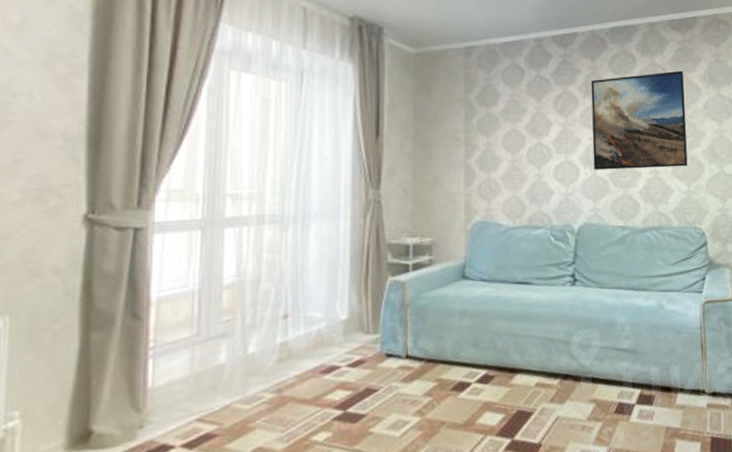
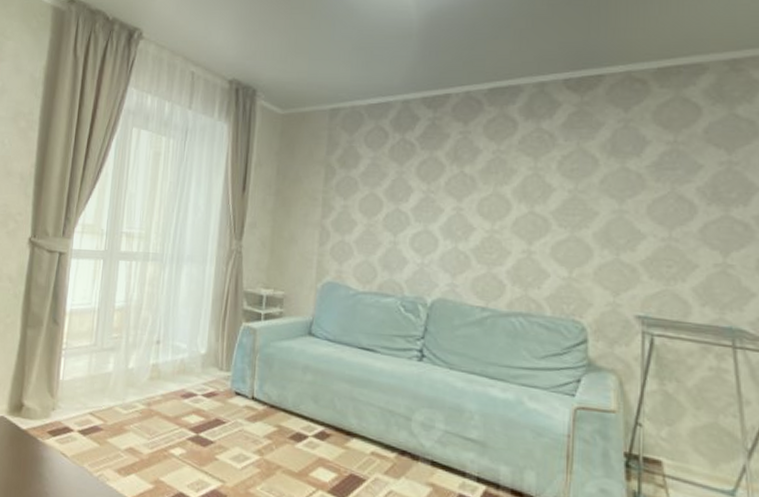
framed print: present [590,70,688,170] -> none [455,137,578,249]

